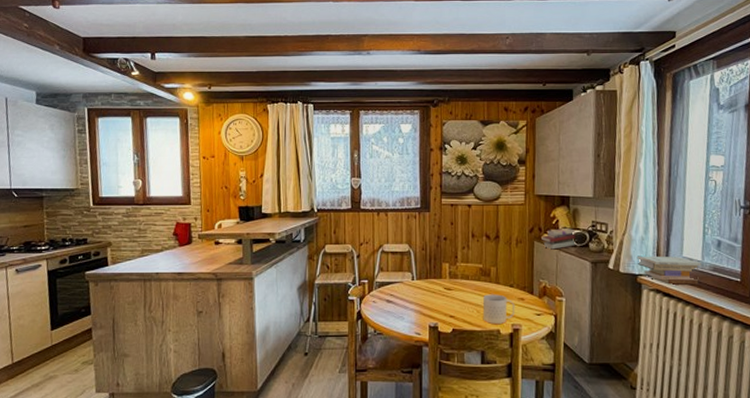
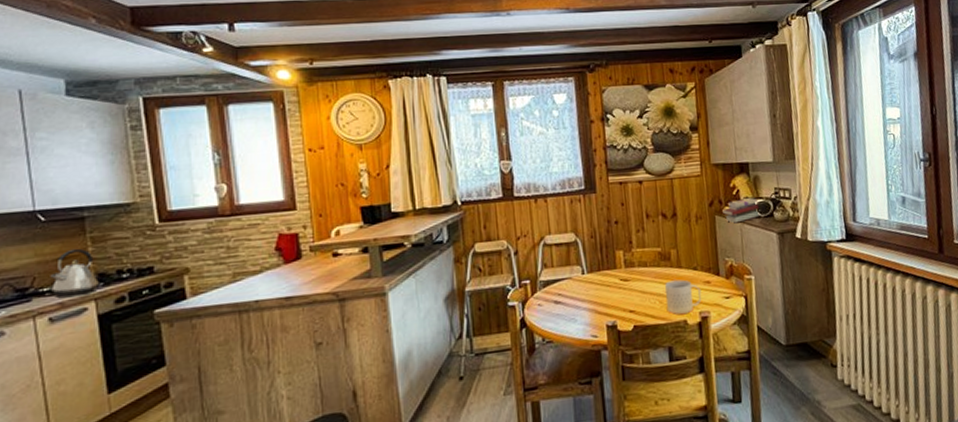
kettle: none [18,219,50,256] -> present [50,248,99,299]
books: present [636,255,702,285] -> none [823,218,889,249]

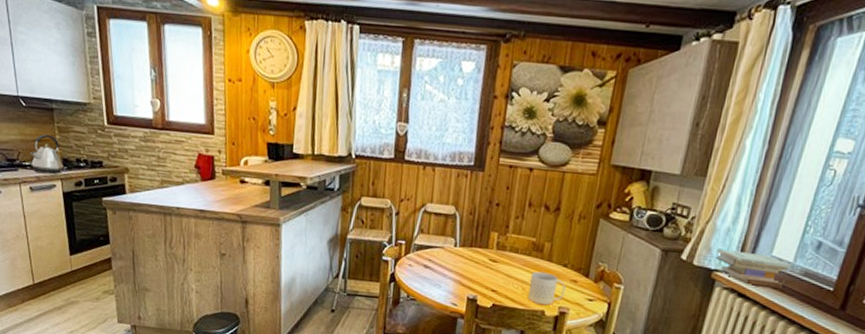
books: present [722,197,761,224] -> none [609,207,651,231]
books: none [823,218,889,249] -> present [716,248,792,289]

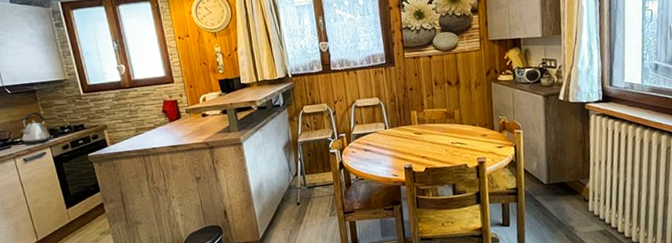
mug: present [527,271,566,306] -> none [450,133,480,160]
books: present [716,248,792,289] -> none [583,82,641,109]

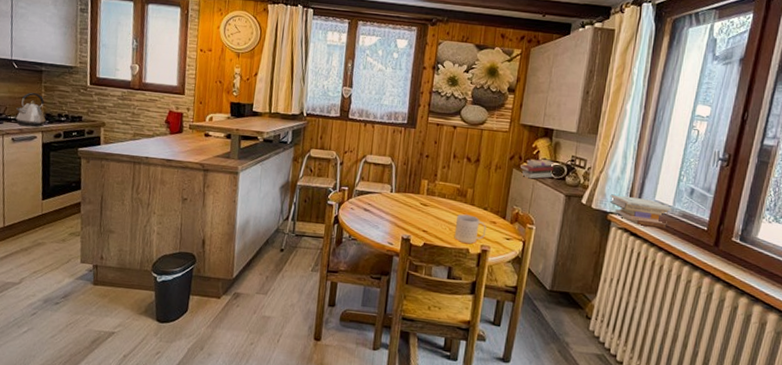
mug: none [450,133,480,160] -> present [454,214,487,244]
books: none [498,67,530,89] -> present [520,159,556,179]
books: none [583,82,641,109] -> present [610,194,672,228]

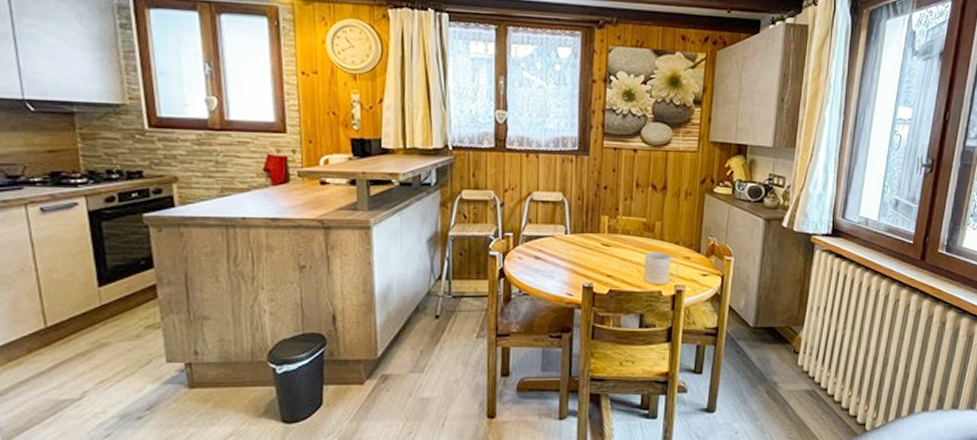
kettle: present [15,92,46,128] -> none [41,143,89,191]
books: present [520,159,556,179] -> none [713,180,752,204]
books: present [610,194,672,228] -> none [812,213,877,246]

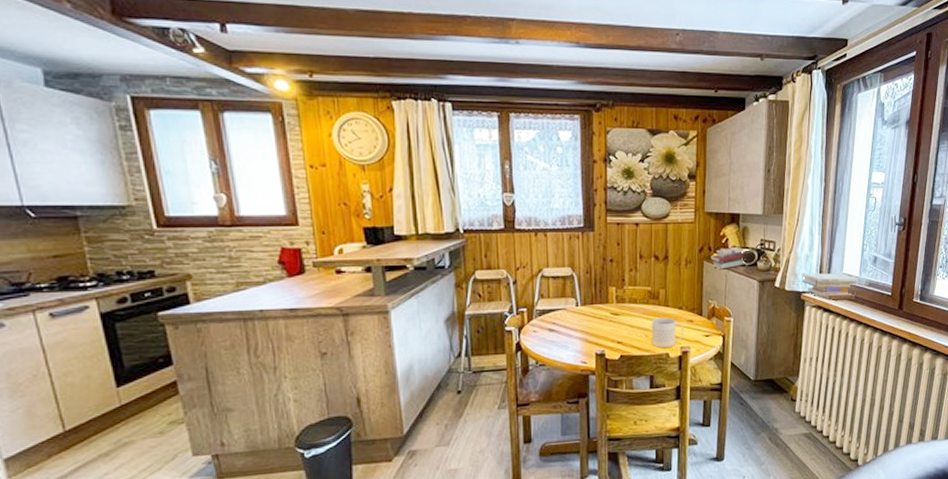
books: none [713,180,752,204] -> present [711,246,746,270]
books: none [812,213,877,246] -> present [801,273,859,301]

